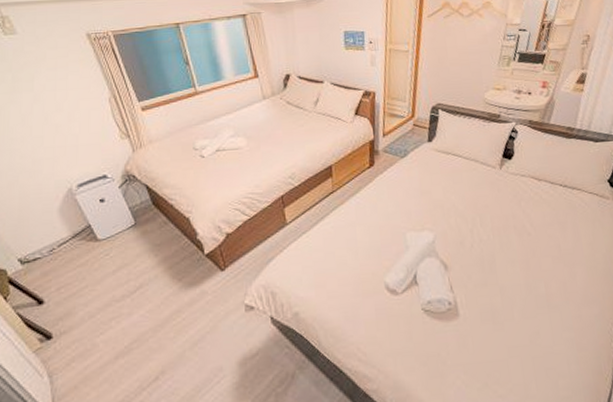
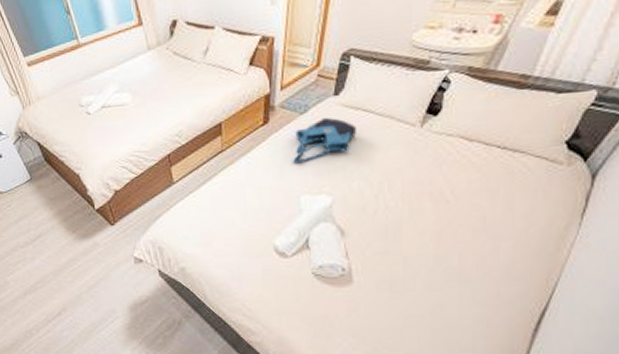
tote bag: none [397,160,450,201] -> present [293,117,358,162]

